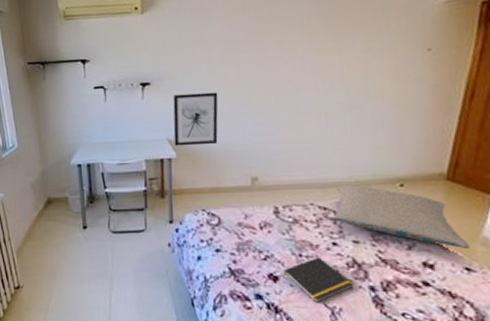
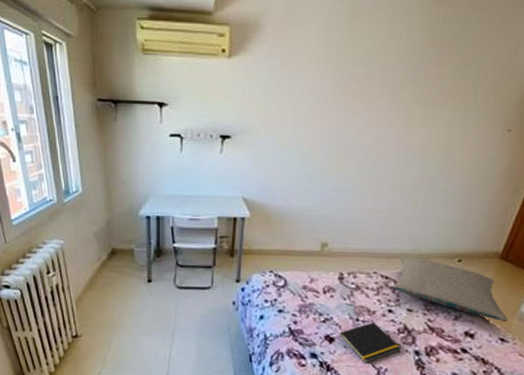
wall art: present [173,92,218,146] -> none [249,151,300,207]

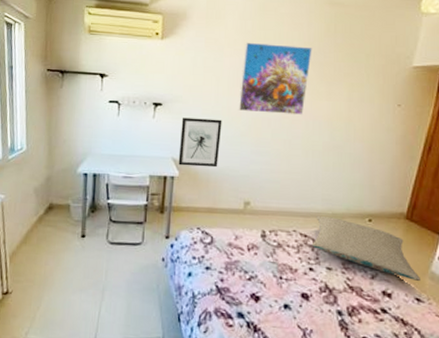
wall art: none [249,151,300,207] -> present [178,117,222,168]
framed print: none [318,57,411,145] -> present [238,42,312,115]
notepad: present [337,322,402,363] -> none [263,281,325,324]

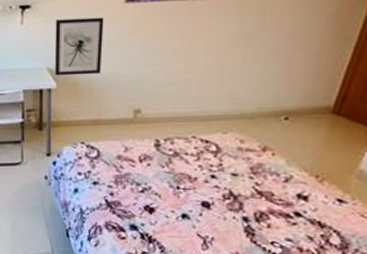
pillow: present [311,215,420,281] -> none [214,117,345,180]

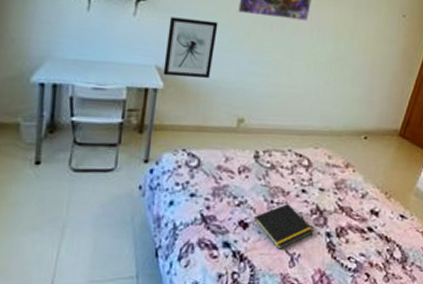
notepad: none [158,190,229,233] -> present [251,204,315,250]

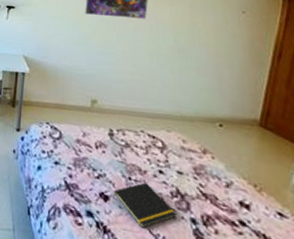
wall art: present [163,17,218,79] -> none [29,19,70,66]

